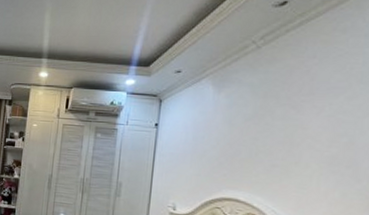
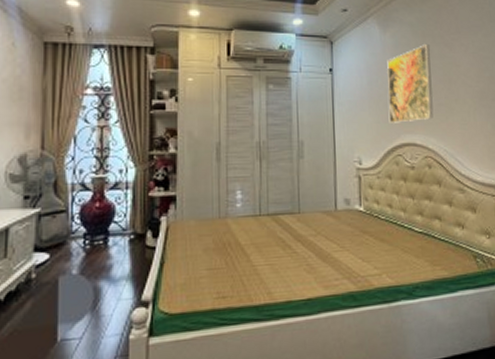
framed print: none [210,105,272,179] -> present [387,45,434,123]

